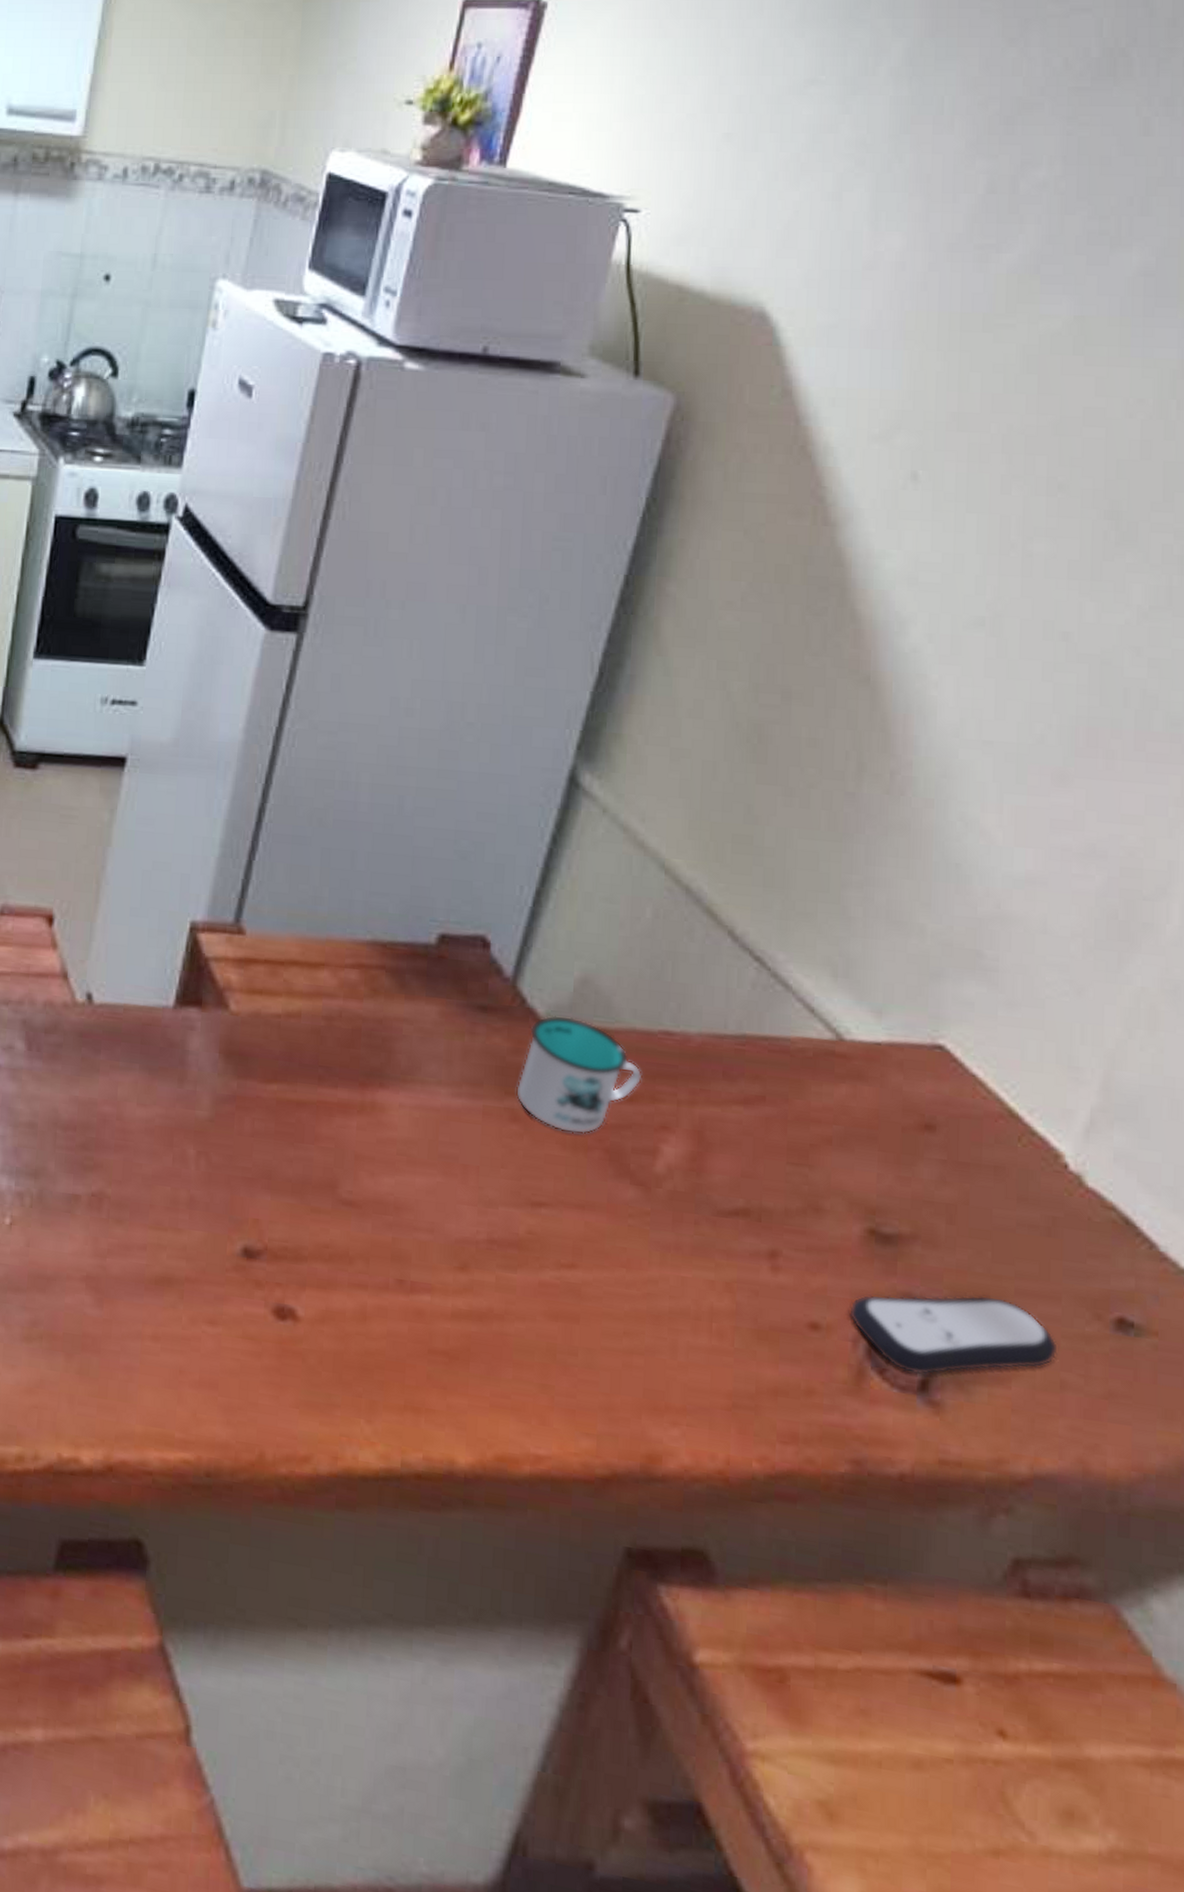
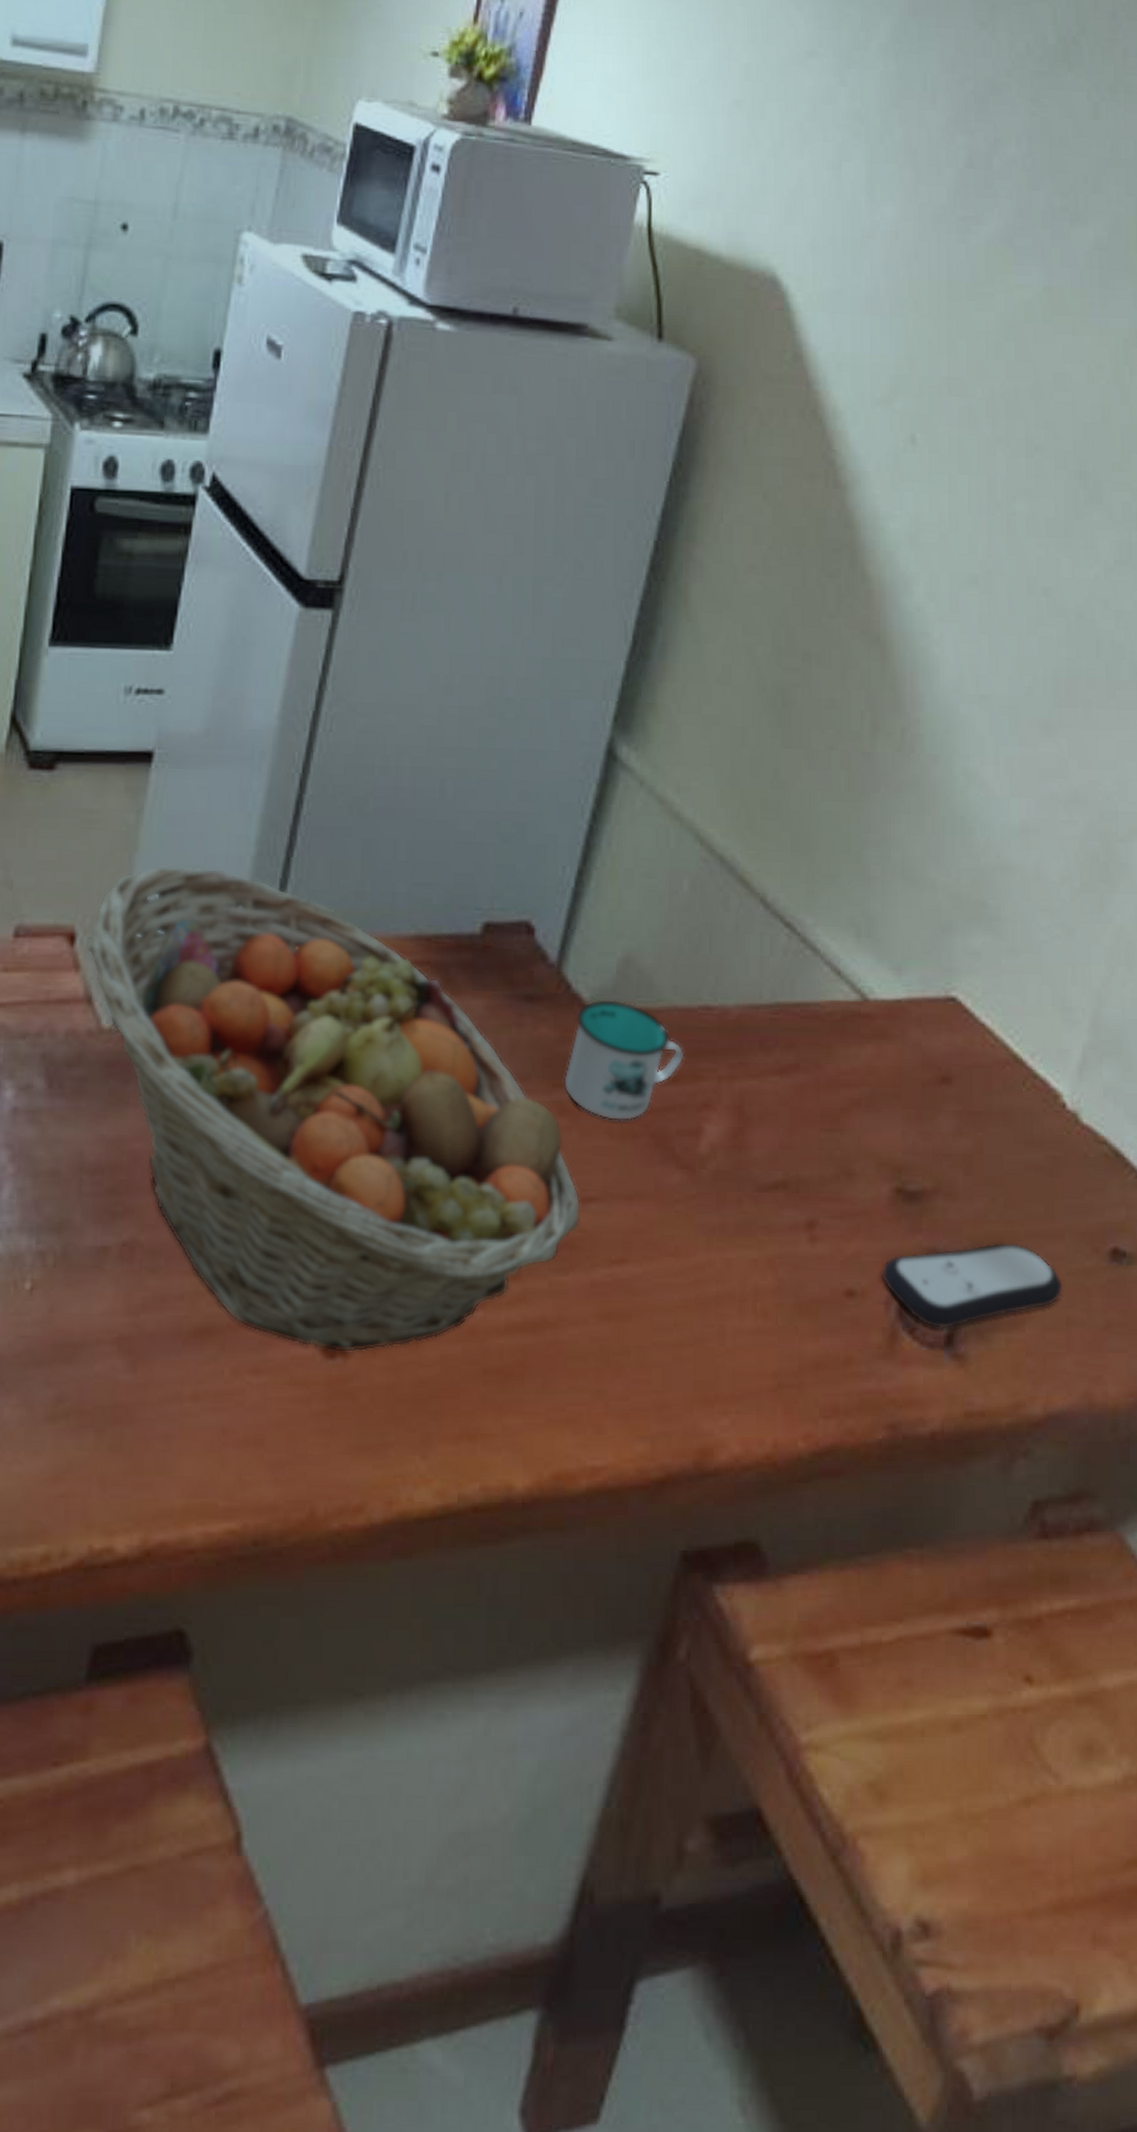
fruit basket: none [64,860,531,1318] -> present [87,865,581,1353]

